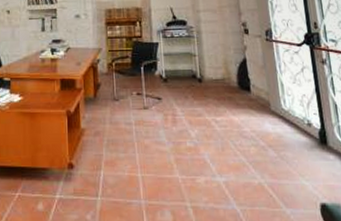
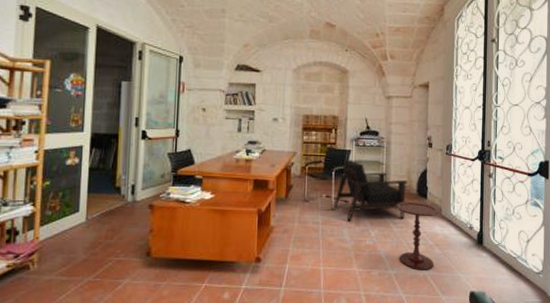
armchair: none [146,52,227,123] -> present [334,159,408,223]
side table: none [216,96,270,177] -> present [397,202,439,270]

